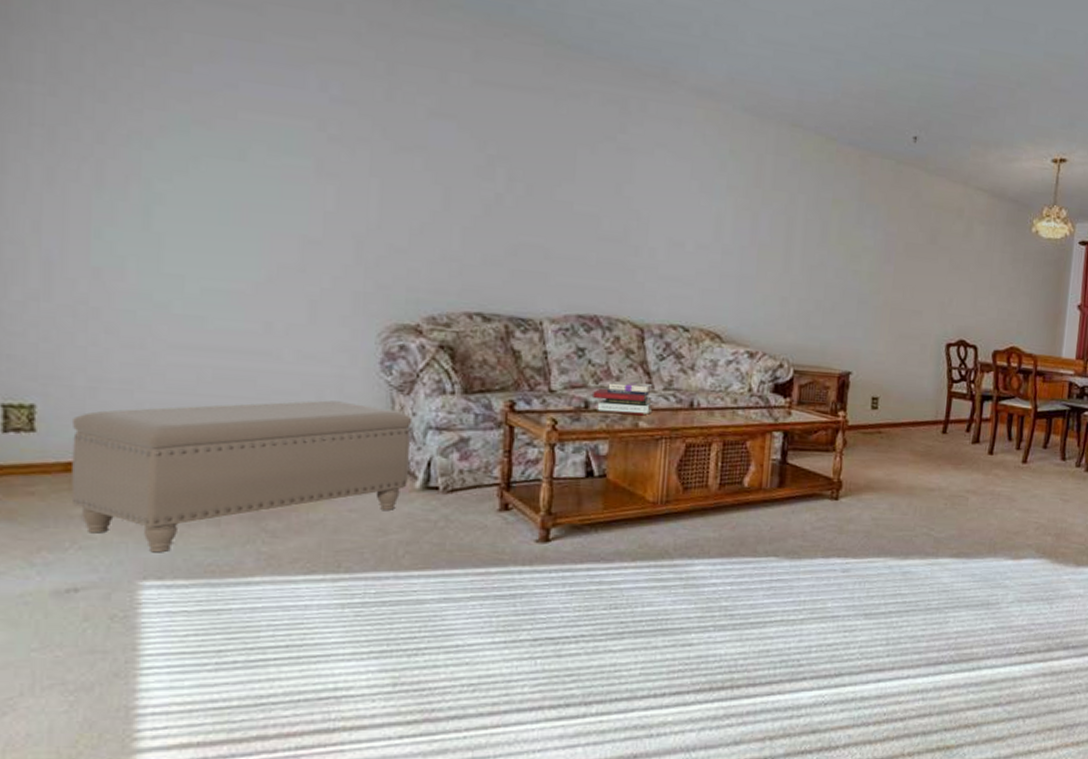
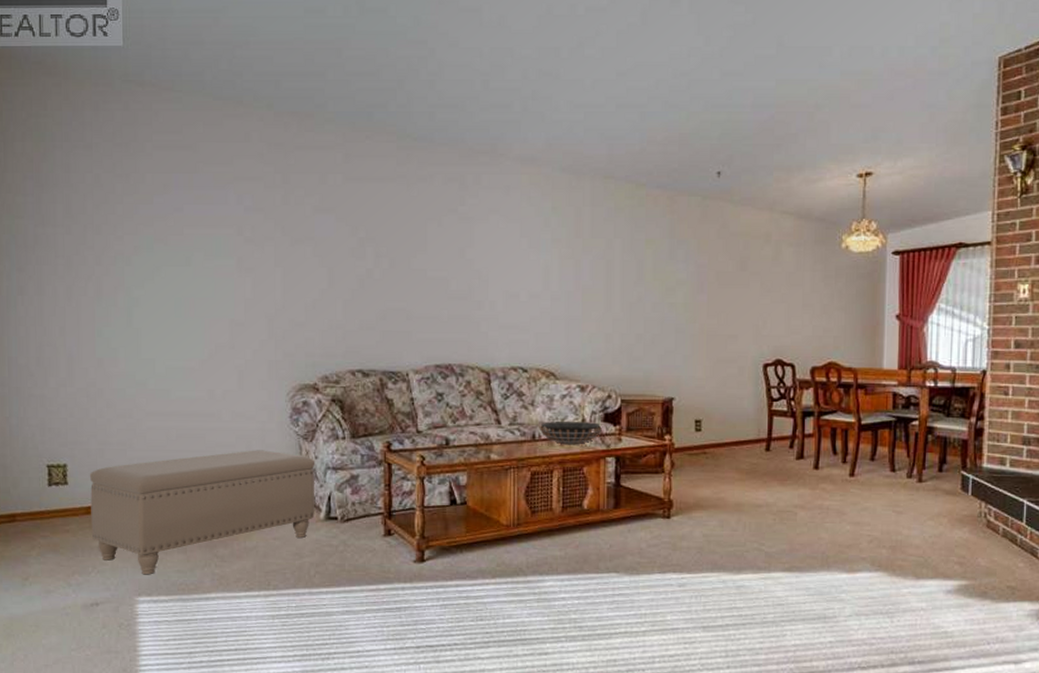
books: present [593,381,653,416] -> none [452,420,501,449]
decorative bowl: none [698,389,771,417] -> present [539,422,602,445]

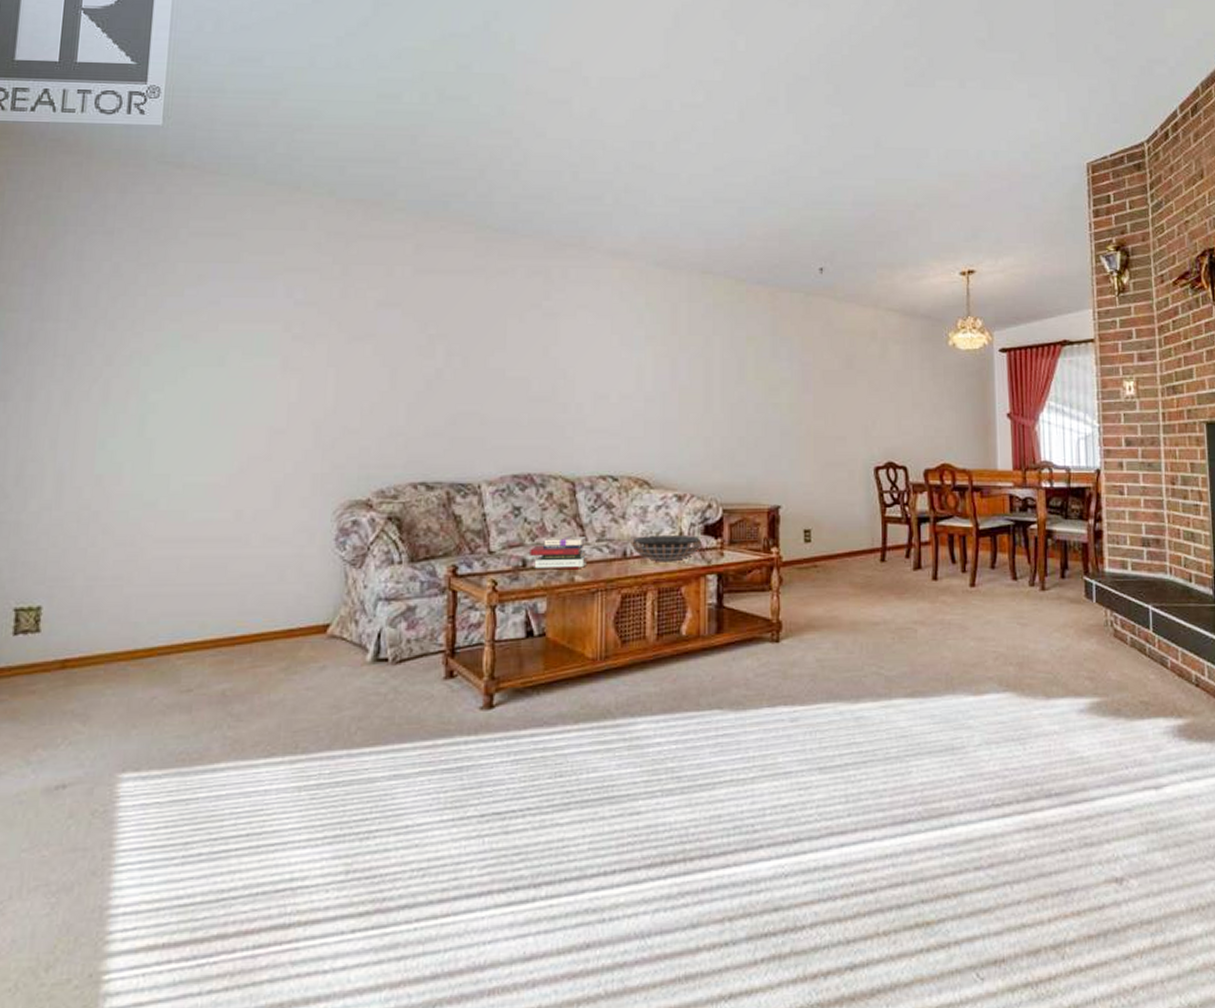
ottoman: present [89,450,315,575] -> none [65,580,364,744]
books: none [452,420,501,449] -> present [530,537,588,570]

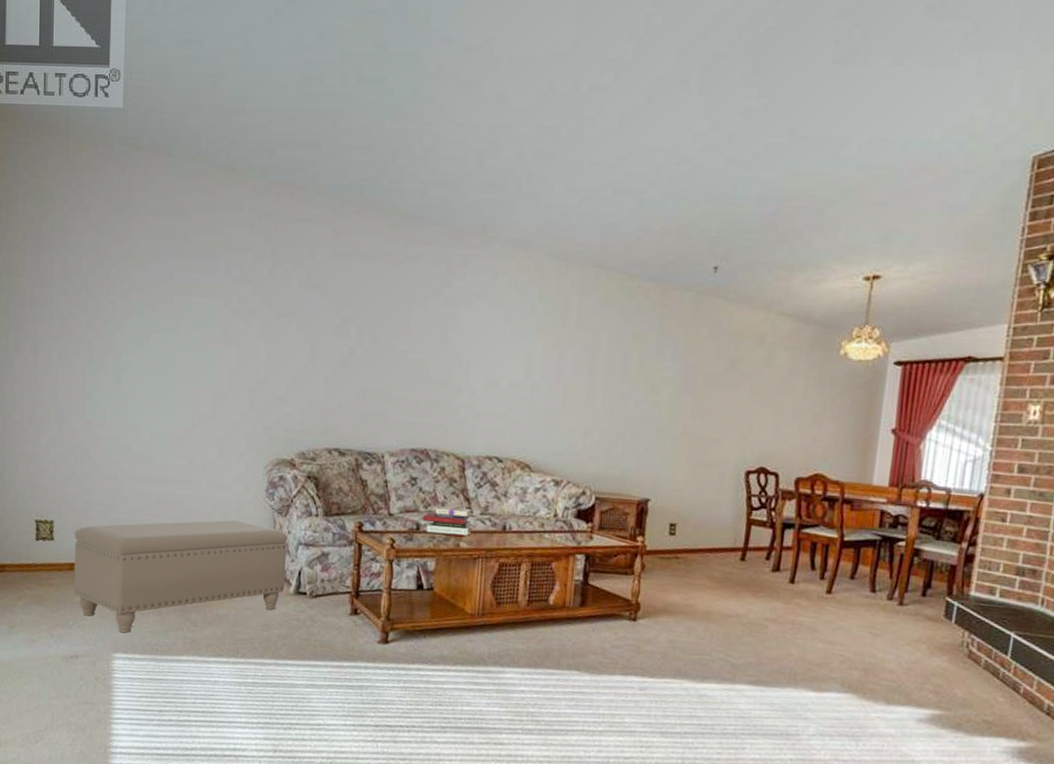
ottoman: none [65,580,364,744] -> present [74,520,288,633]
decorative bowl: present [631,536,702,562] -> none [510,514,574,540]

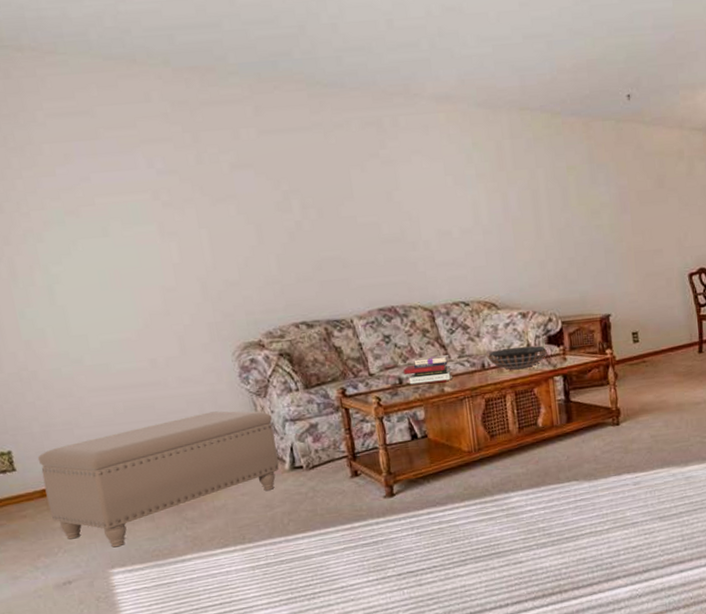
decorative bowl: none [510,514,574,540] -> present [487,346,547,370]

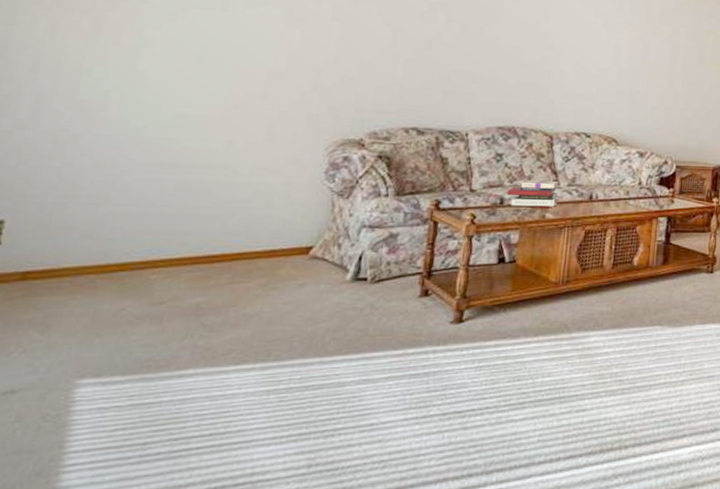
ottoman: present [37,411,279,548] -> none [23,206,349,352]
decorative bowl: present [487,346,547,370] -> none [597,184,657,206]

